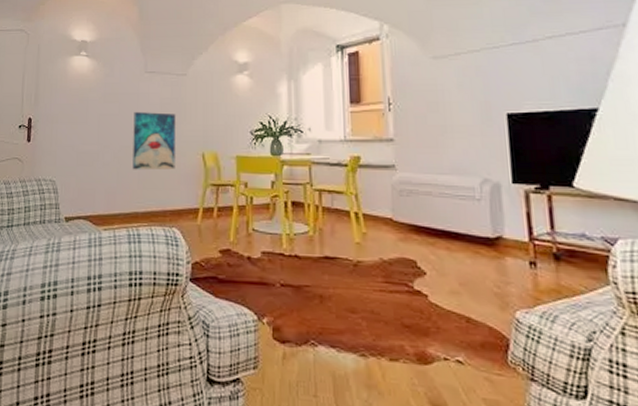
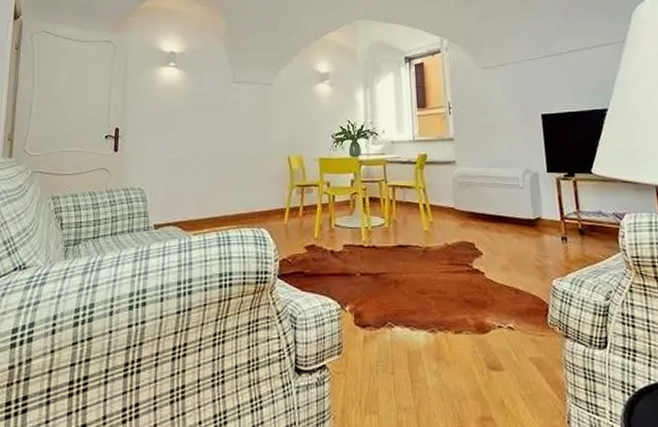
wall art: present [132,112,176,170] -> none [222,119,263,175]

